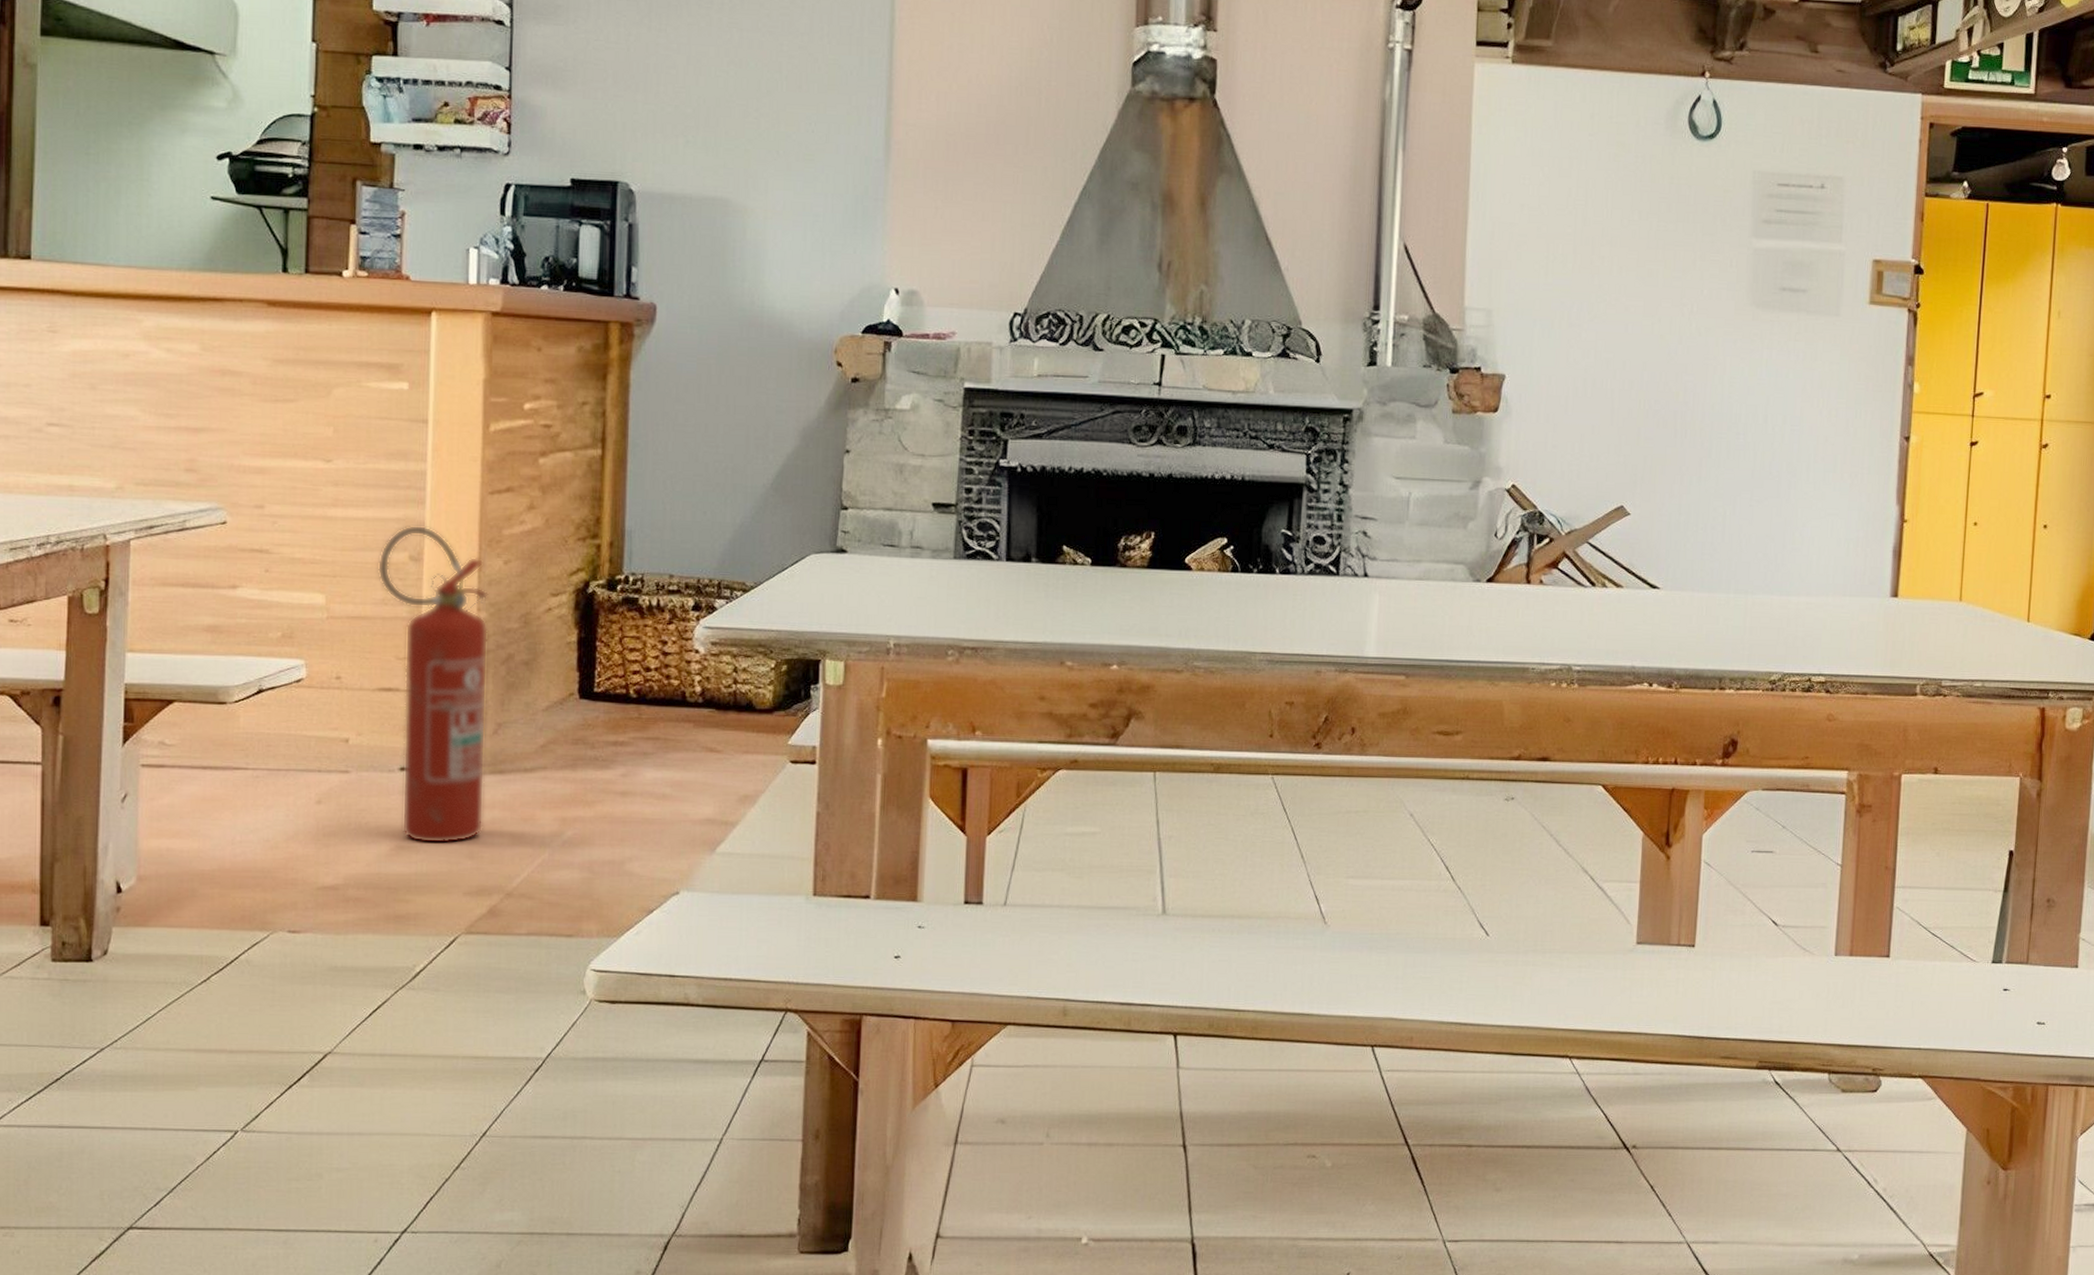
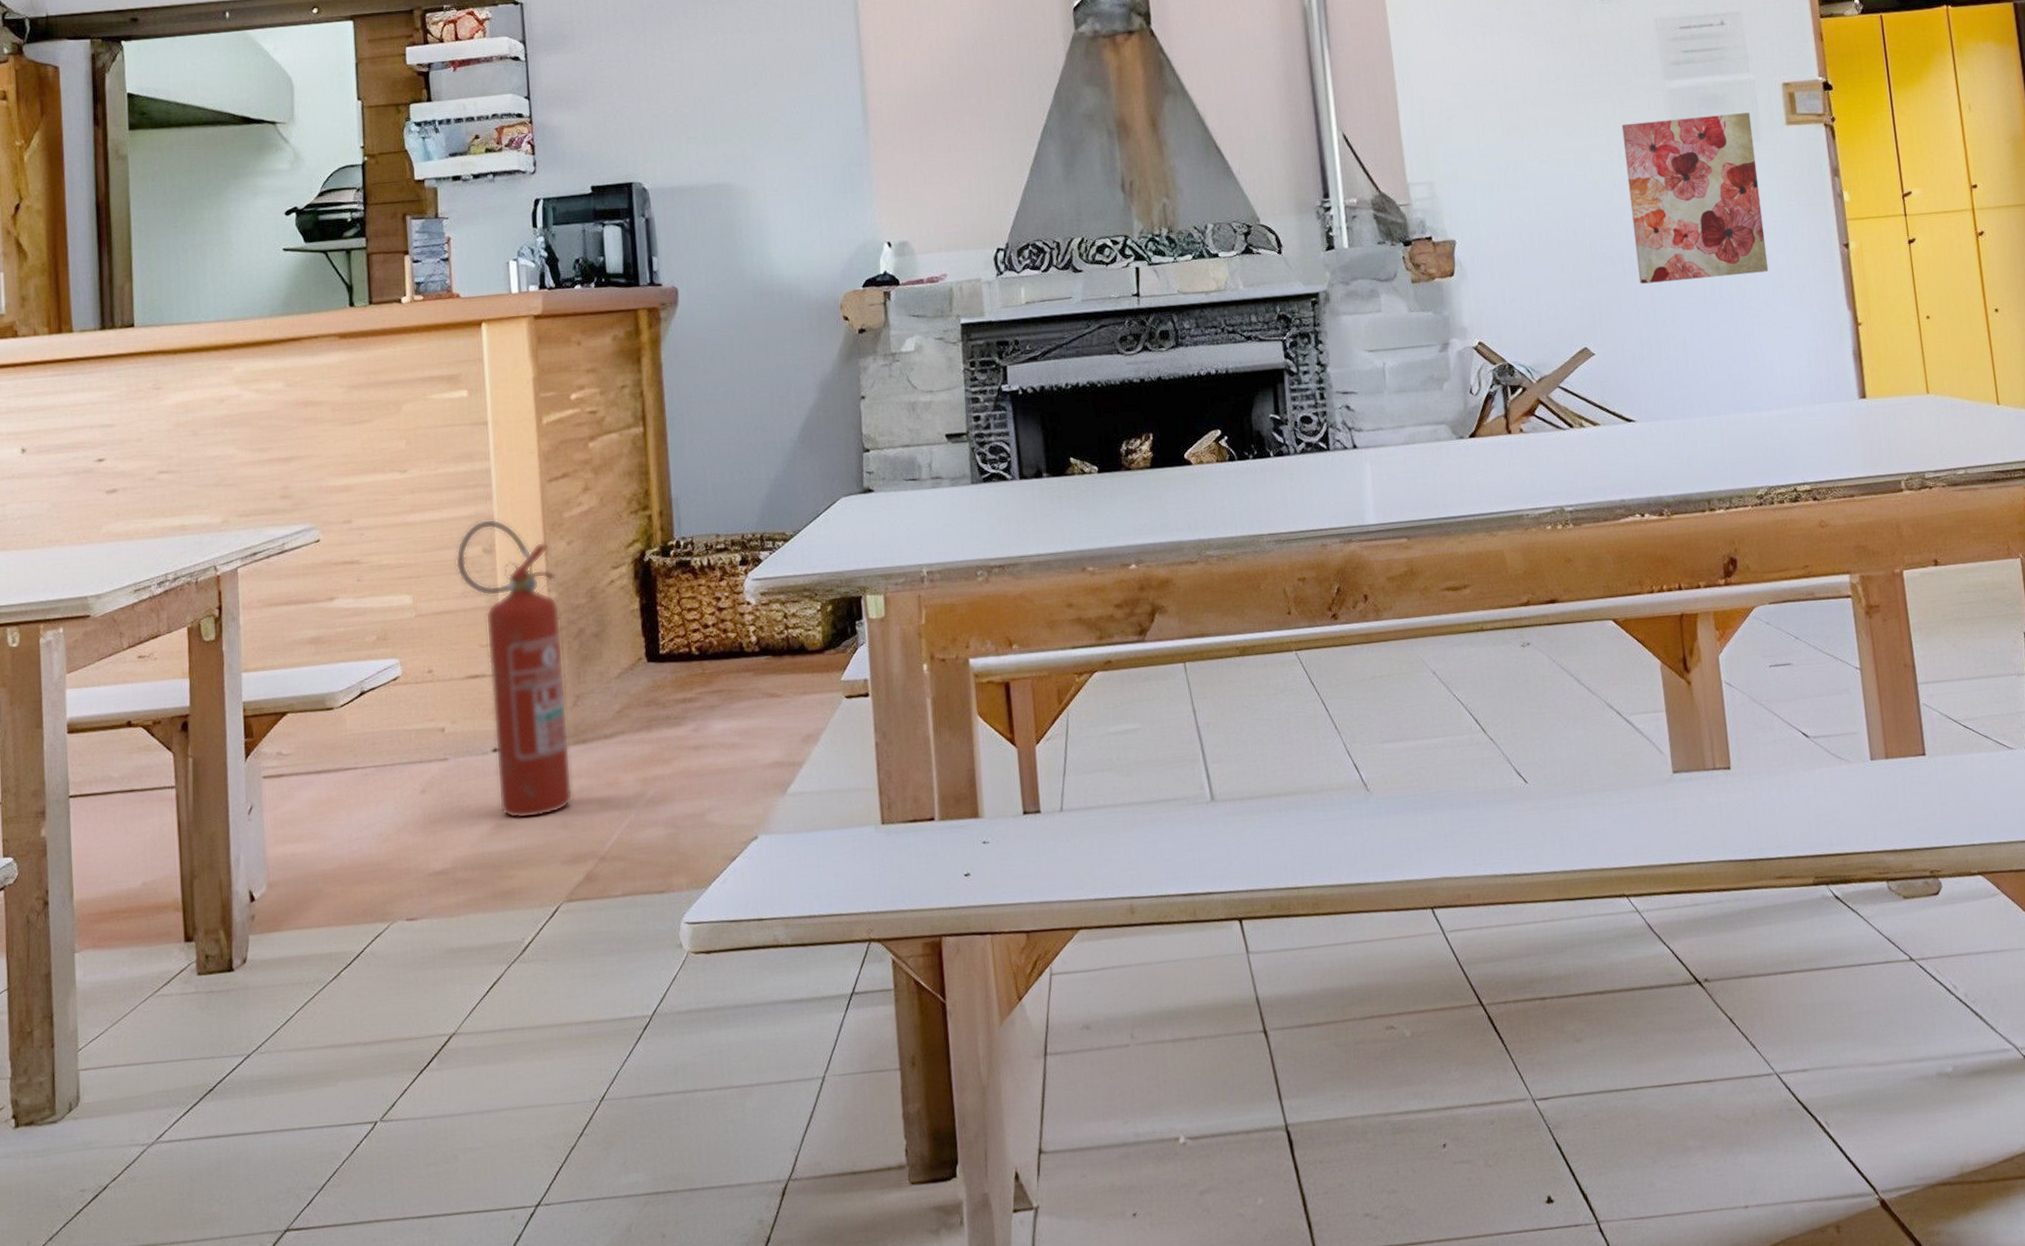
wall art: none [1689,278,1834,454] -> present [1621,112,1769,284]

